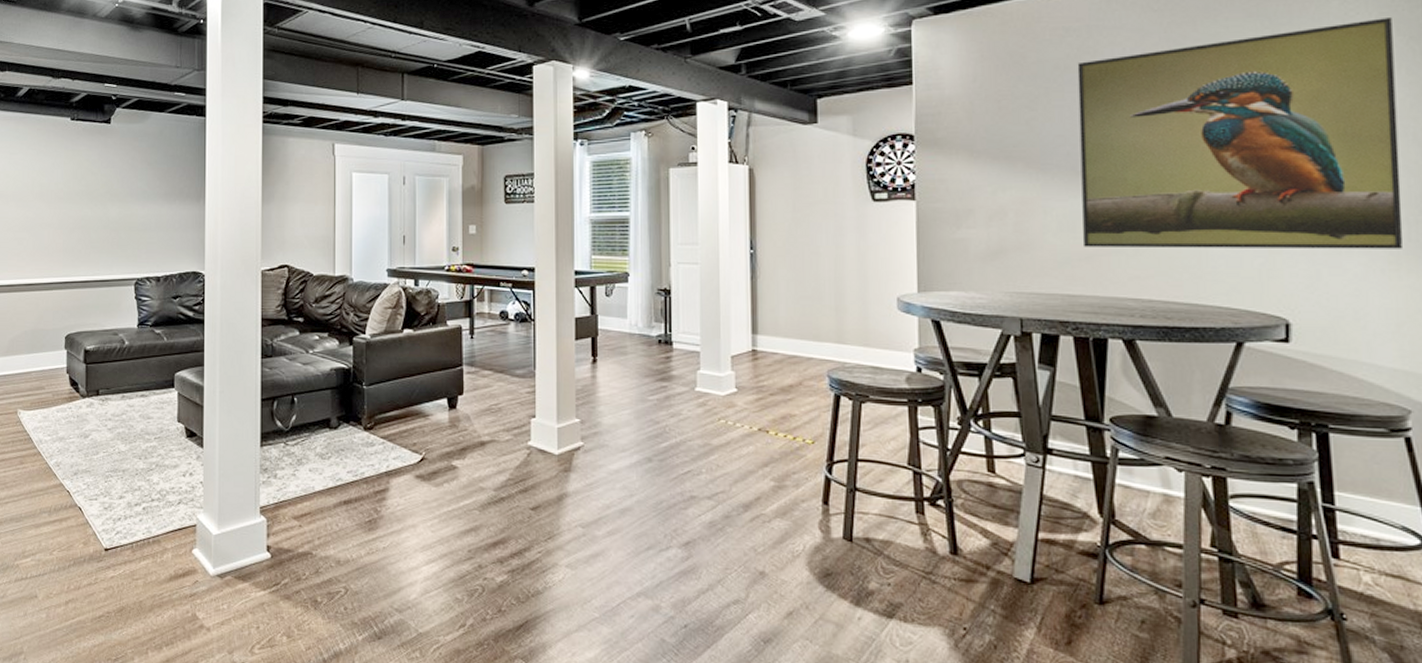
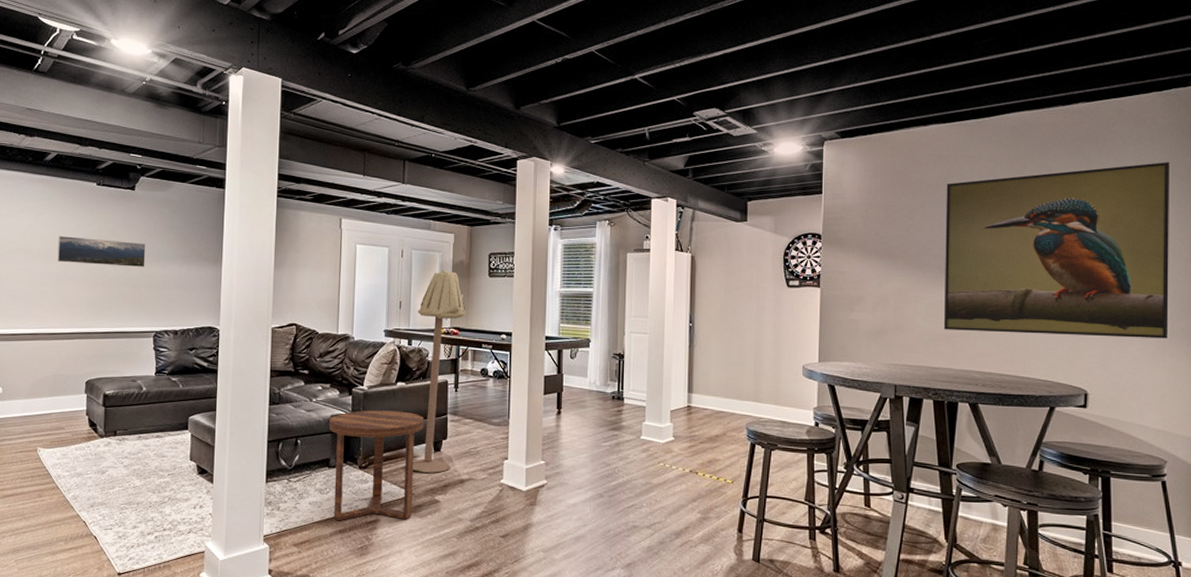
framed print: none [32,176,124,209] -> present [57,235,146,268]
side table: none [329,362,436,491] -> present [329,410,424,521]
floor lamp: none [423,197,479,434] -> present [412,270,465,473]

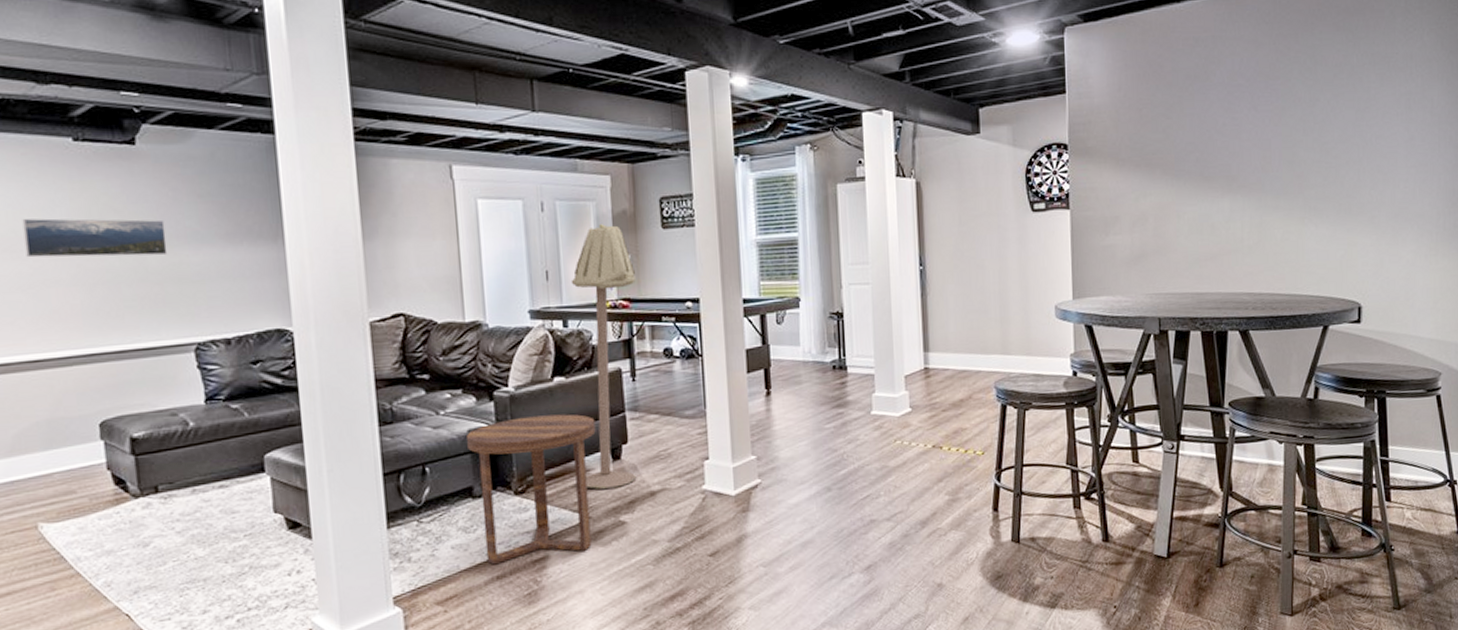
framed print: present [944,162,1169,339] -> none [1205,34,1441,248]

